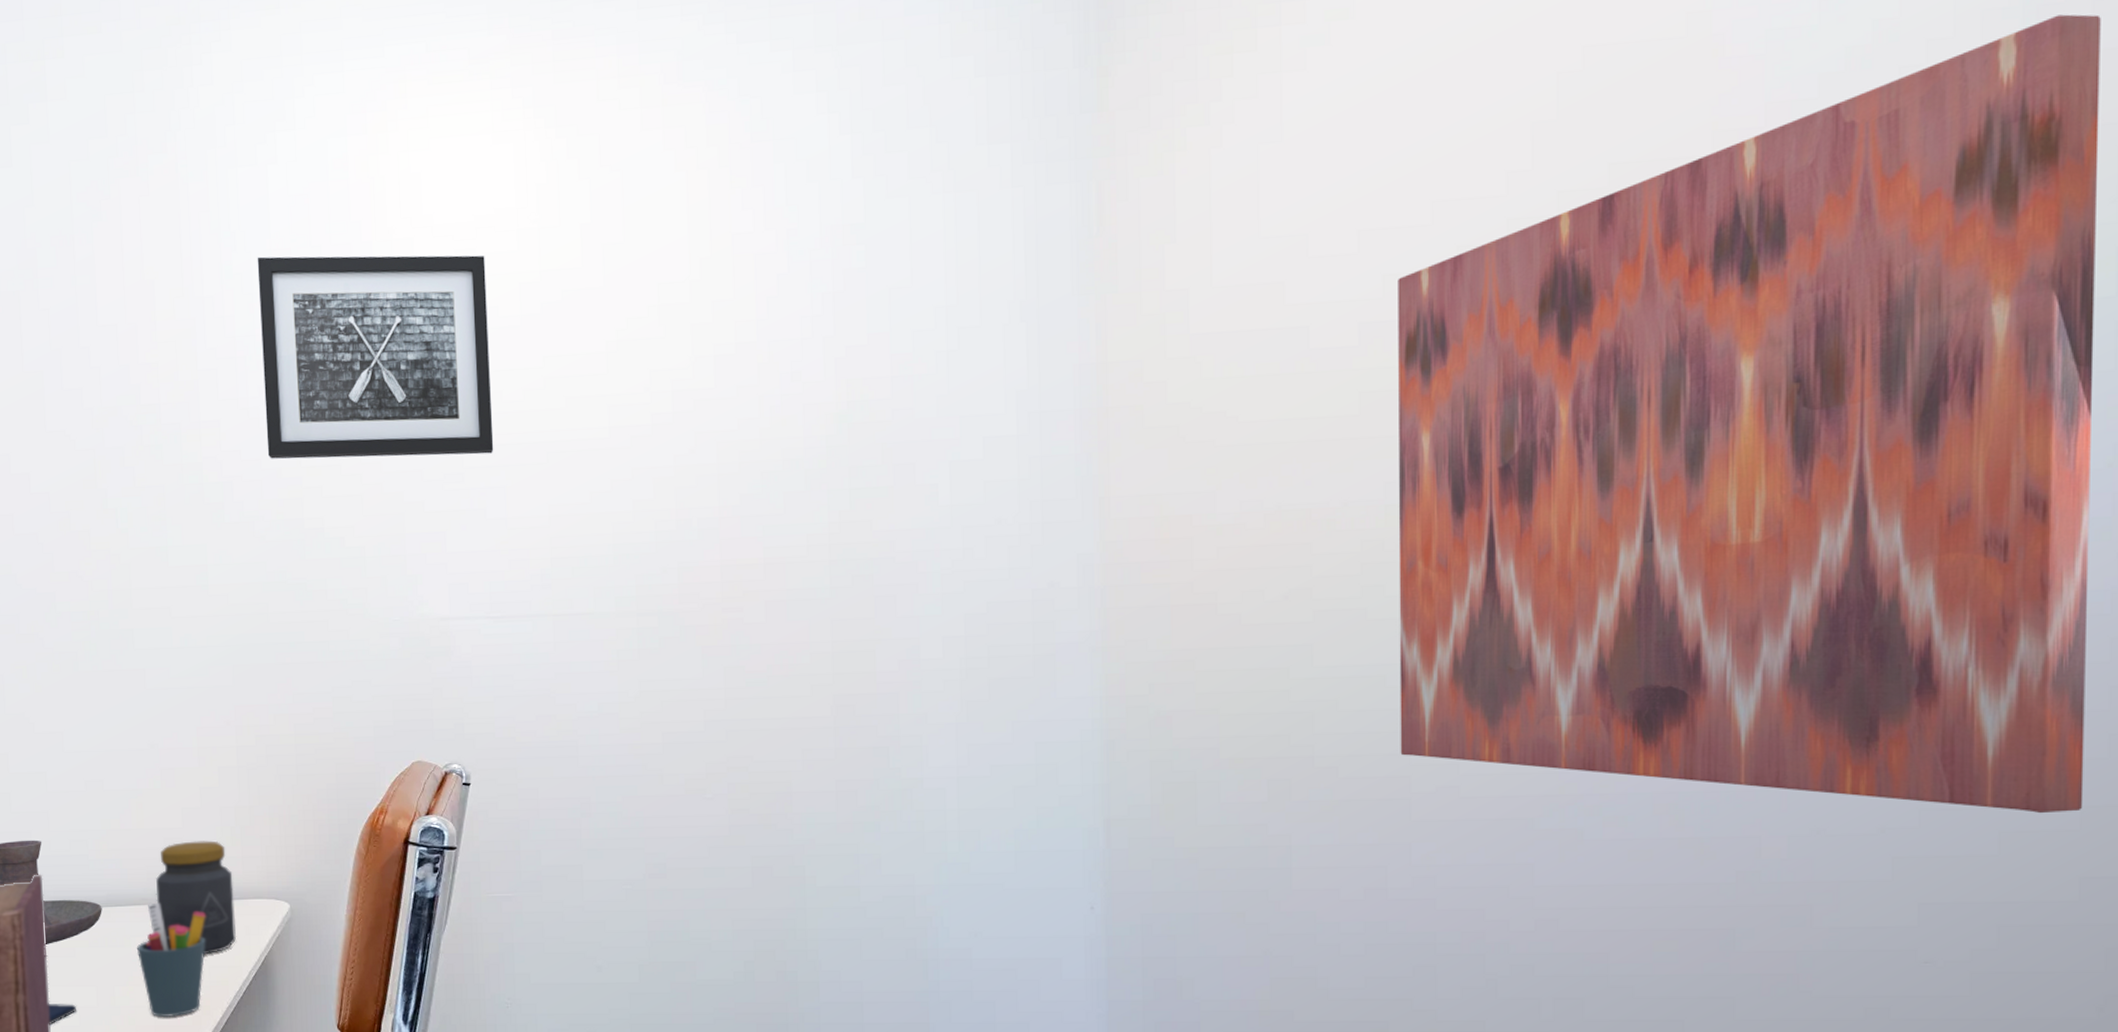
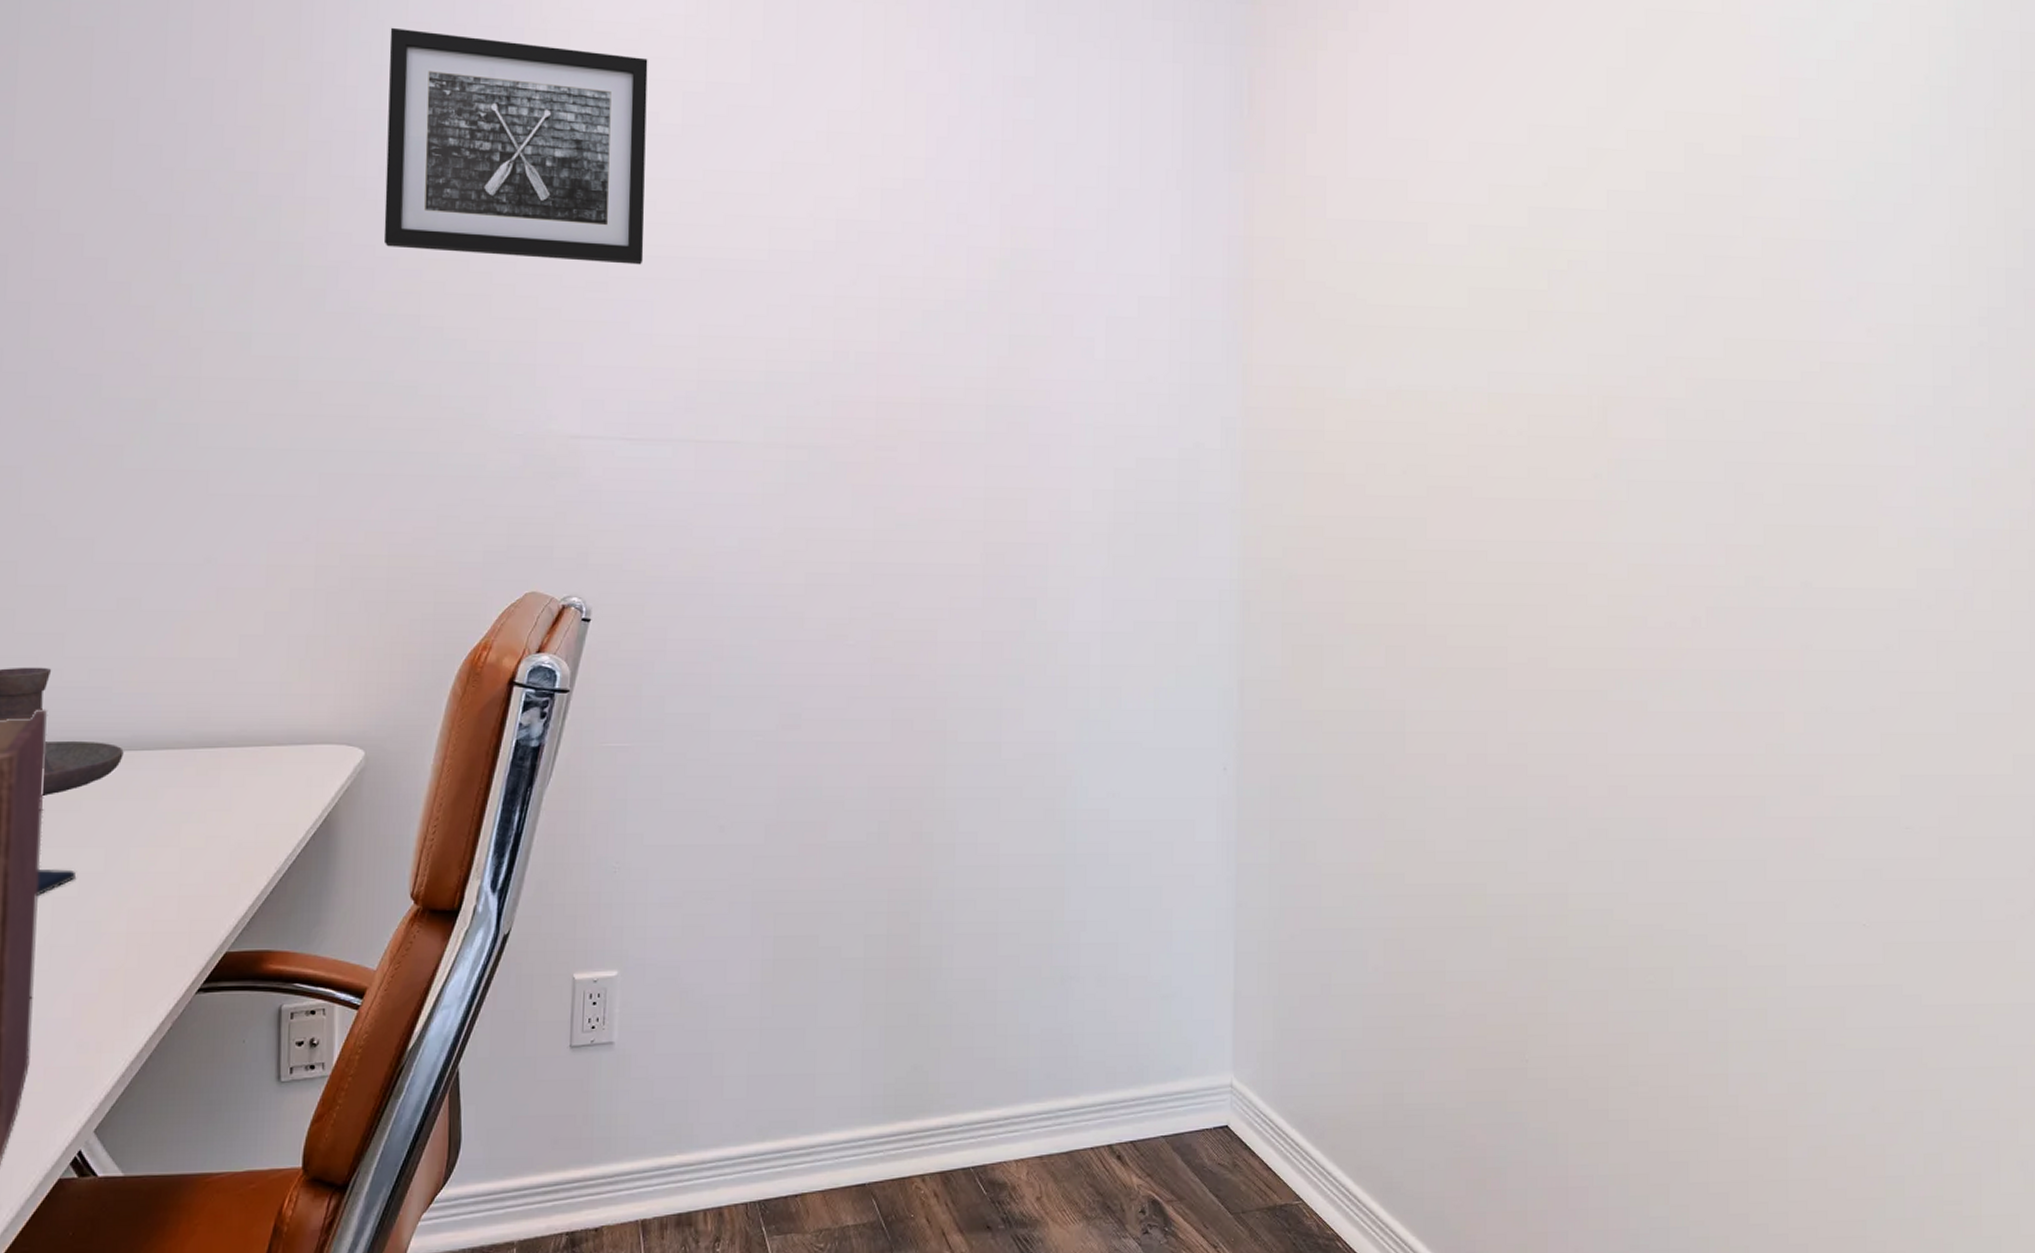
pen holder: present [136,902,206,1018] -> none [163,746,258,886]
jar: present [156,840,237,955] -> none [196,674,297,810]
wall art: present [1398,14,2101,814] -> none [1499,39,2014,699]

